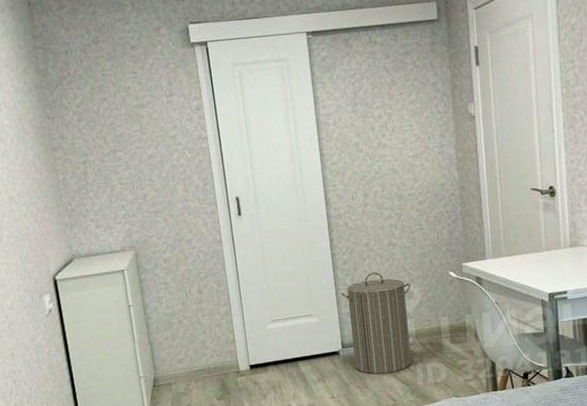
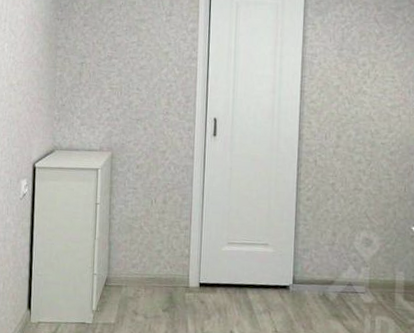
laundry hamper: present [340,271,411,375] -> none [299,213,371,319]

